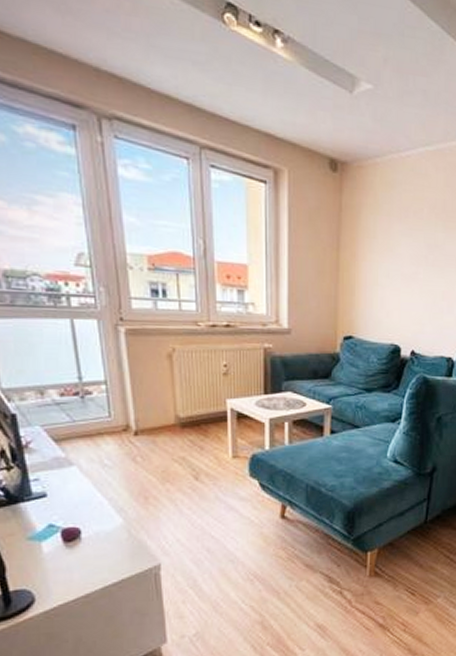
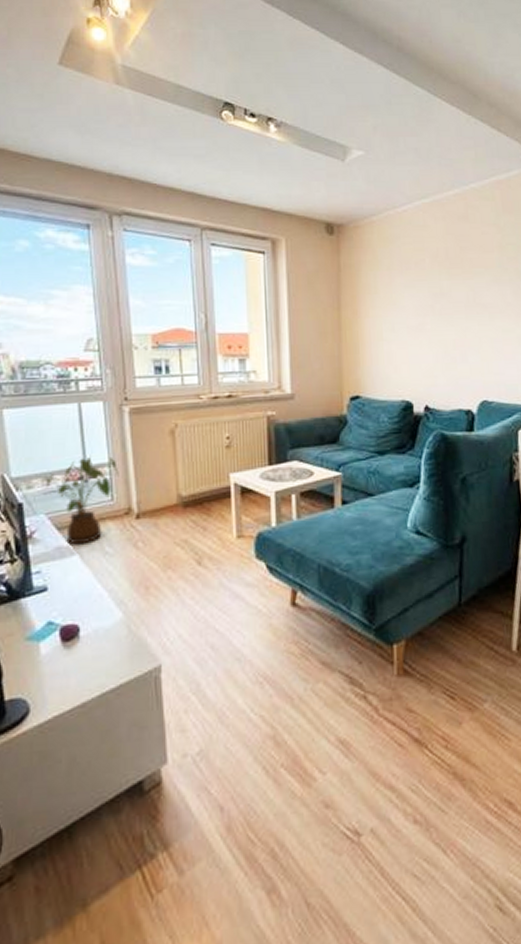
house plant: none [38,374,116,456] -> present [44,457,119,545]

